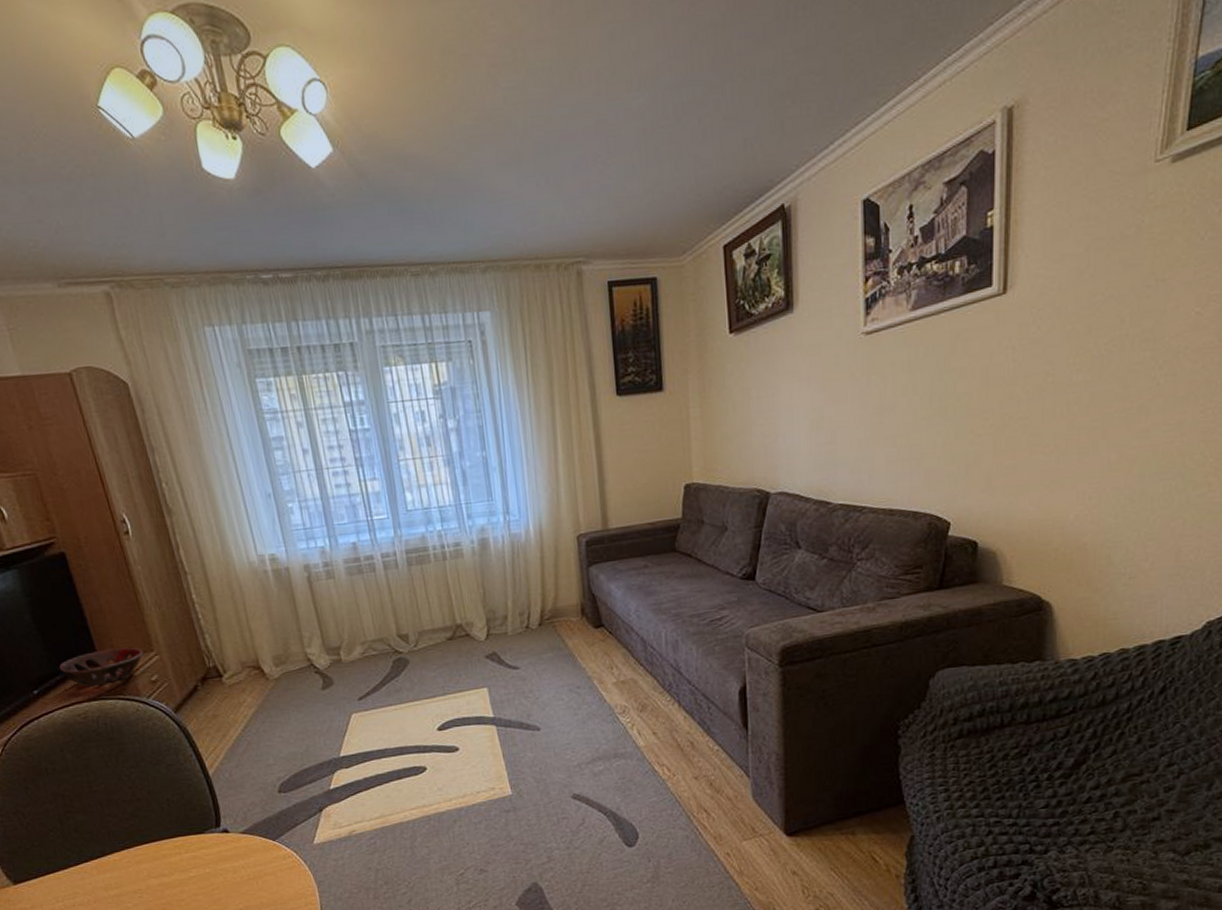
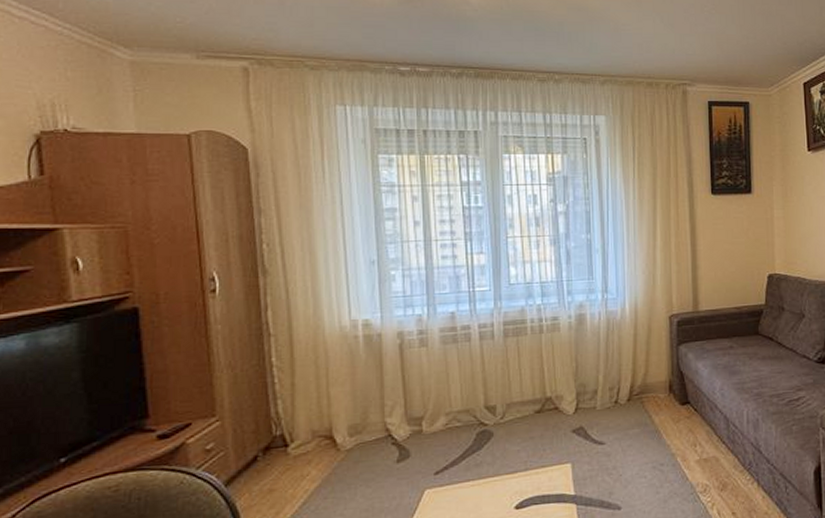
decorative bowl: present [58,647,144,686] -> none [98,411,204,455]

